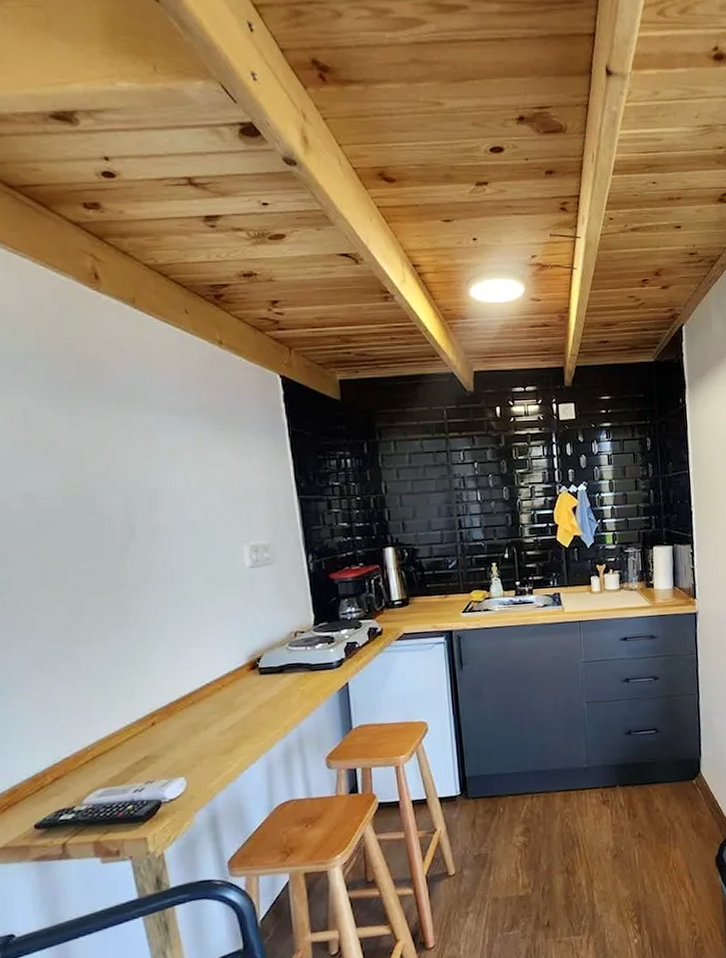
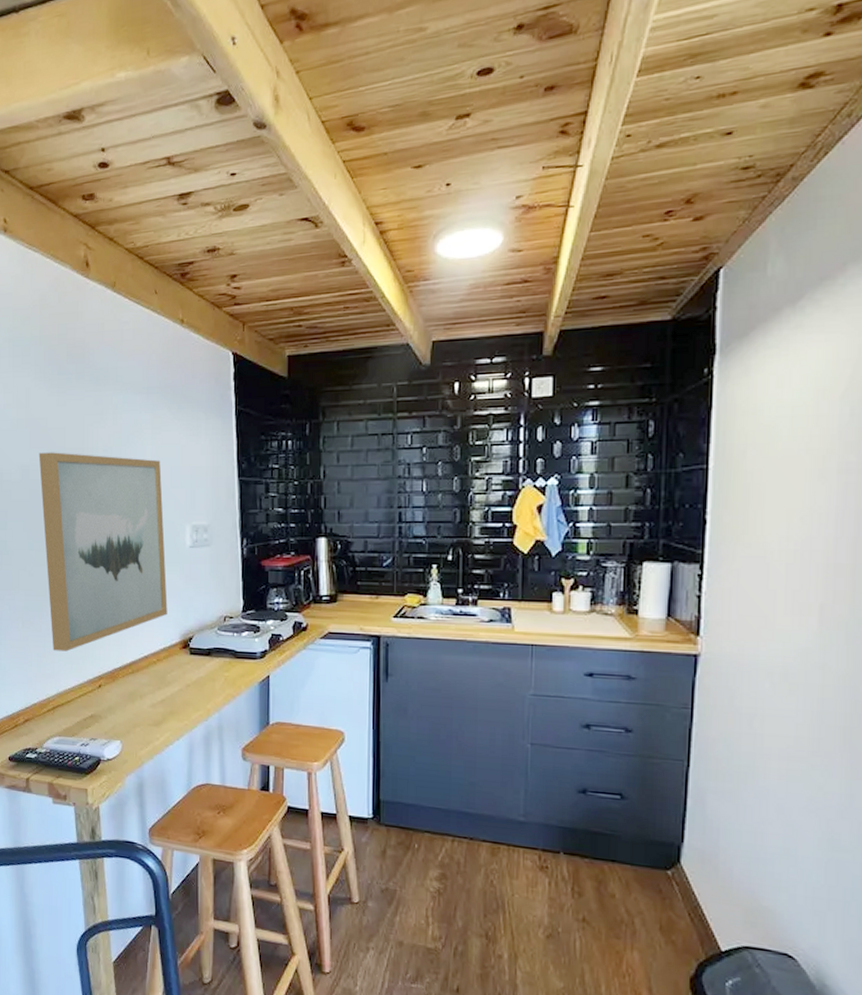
wall art: none [47,477,230,695] -> present [38,452,168,652]

